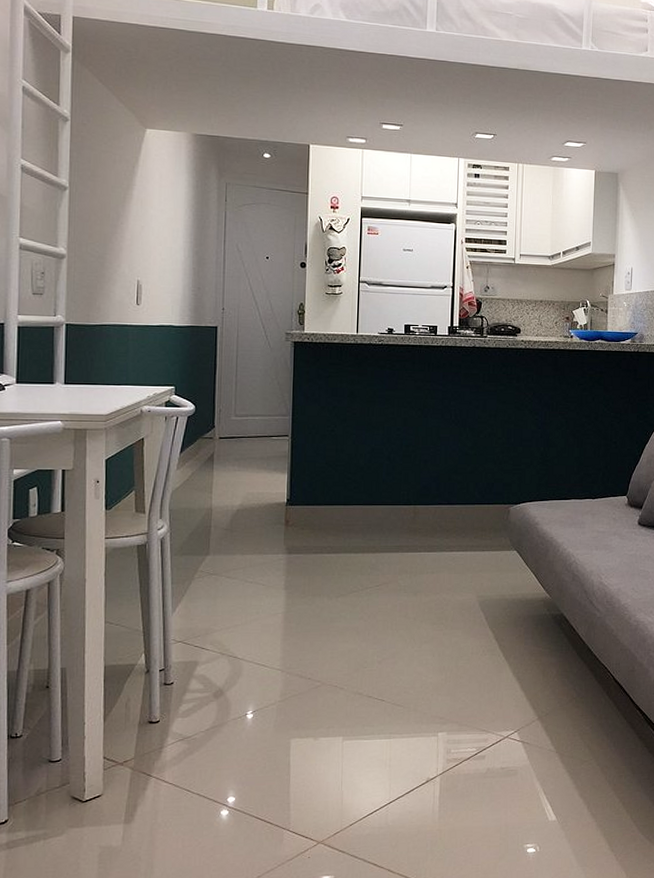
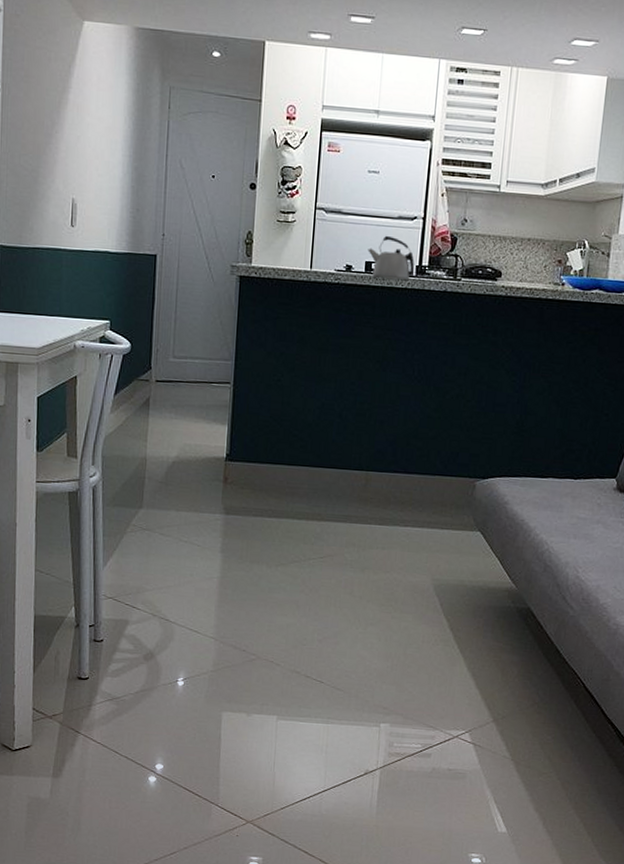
kettle: none [406,302,448,340] -> present [368,235,415,281]

